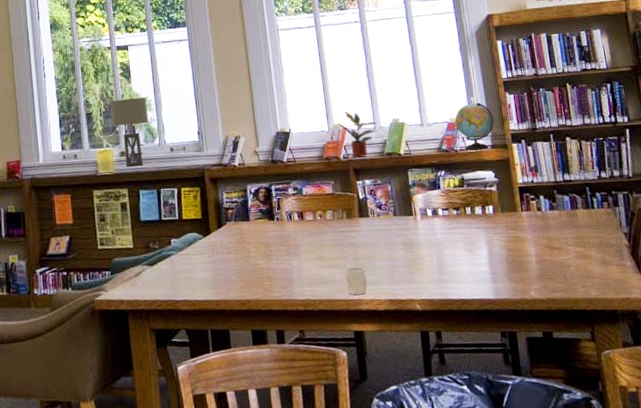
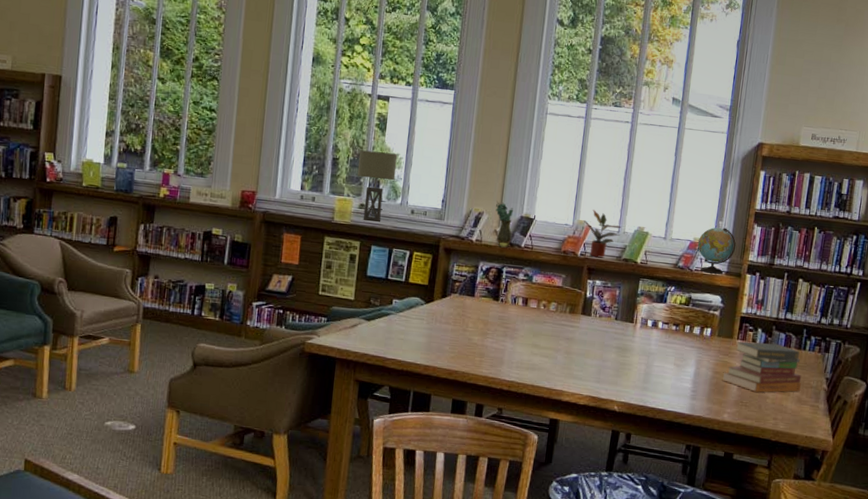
vase: none [250,122,274,167] -> present [495,202,513,248]
mug: present [345,266,367,296] -> none [553,359,575,387]
books: none [517,207,602,262] -> present [722,342,802,393]

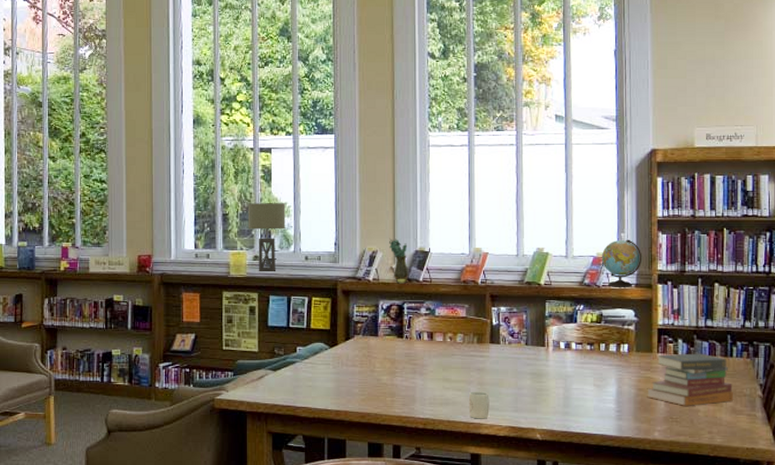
mug: none [553,359,575,387] -> present [468,391,490,419]
potted plant: present [583,210,621,258] -> none [479,236,519,284]

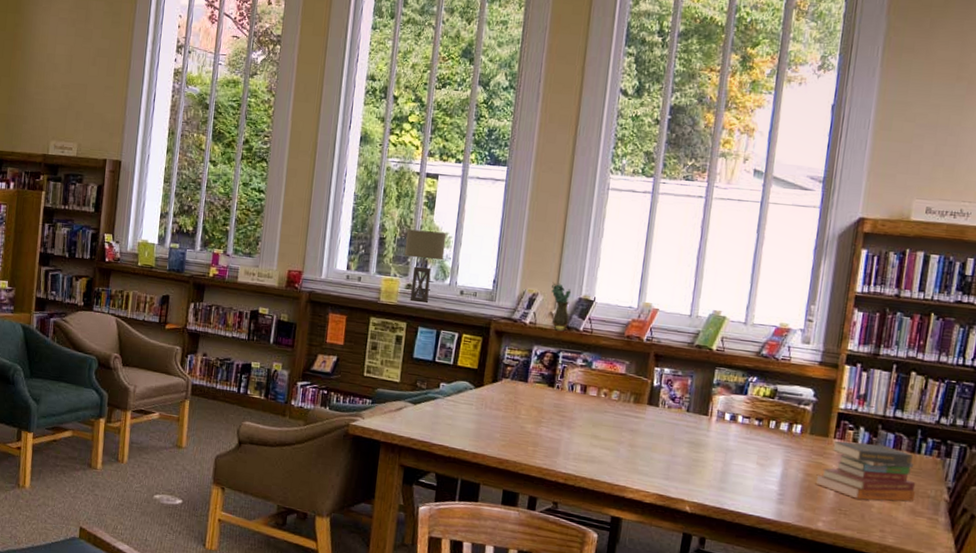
mug: present [468,391,490,419] -> none [615,452,640,483]
globe: present [601,239,643,287] -> none [784,312,832,365]

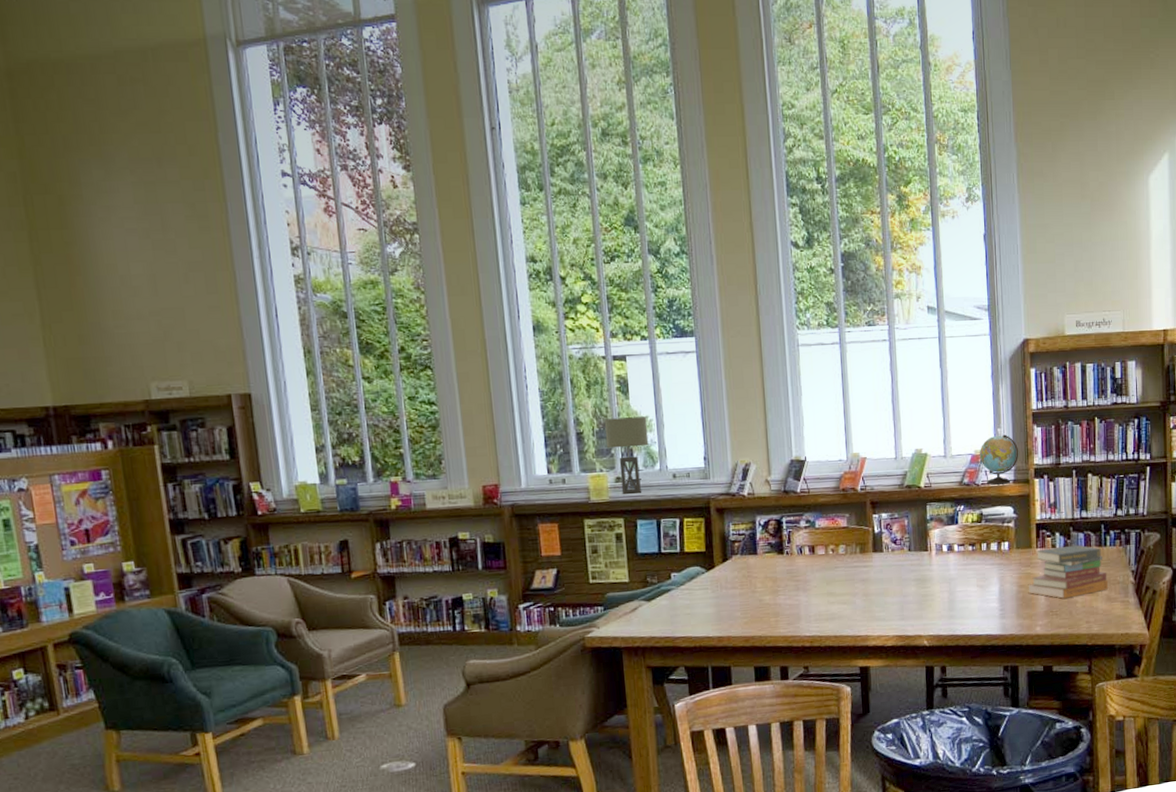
vase: present [551,282,571,331] -> none [762,448,786,497]
globe: none [784,312,832,365] -> present [979,434,1019,485]

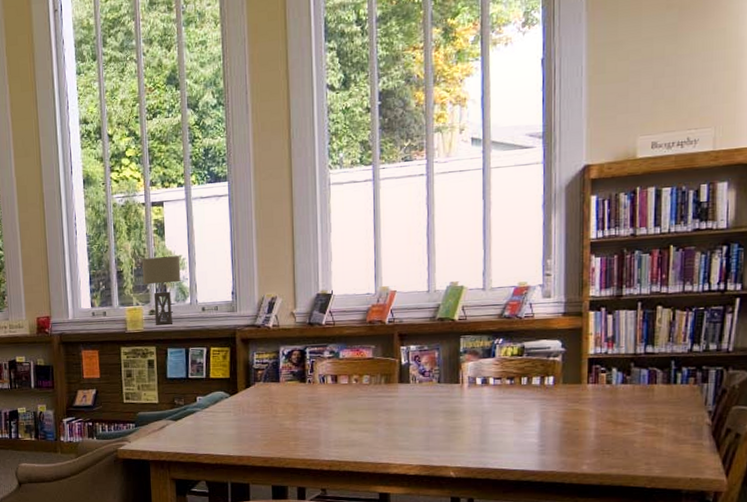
globe: present [979,434,1019,485] -> none [523,265,572,318]
books: present [1028,545,1109,599] -> none [574,381,677,438]

